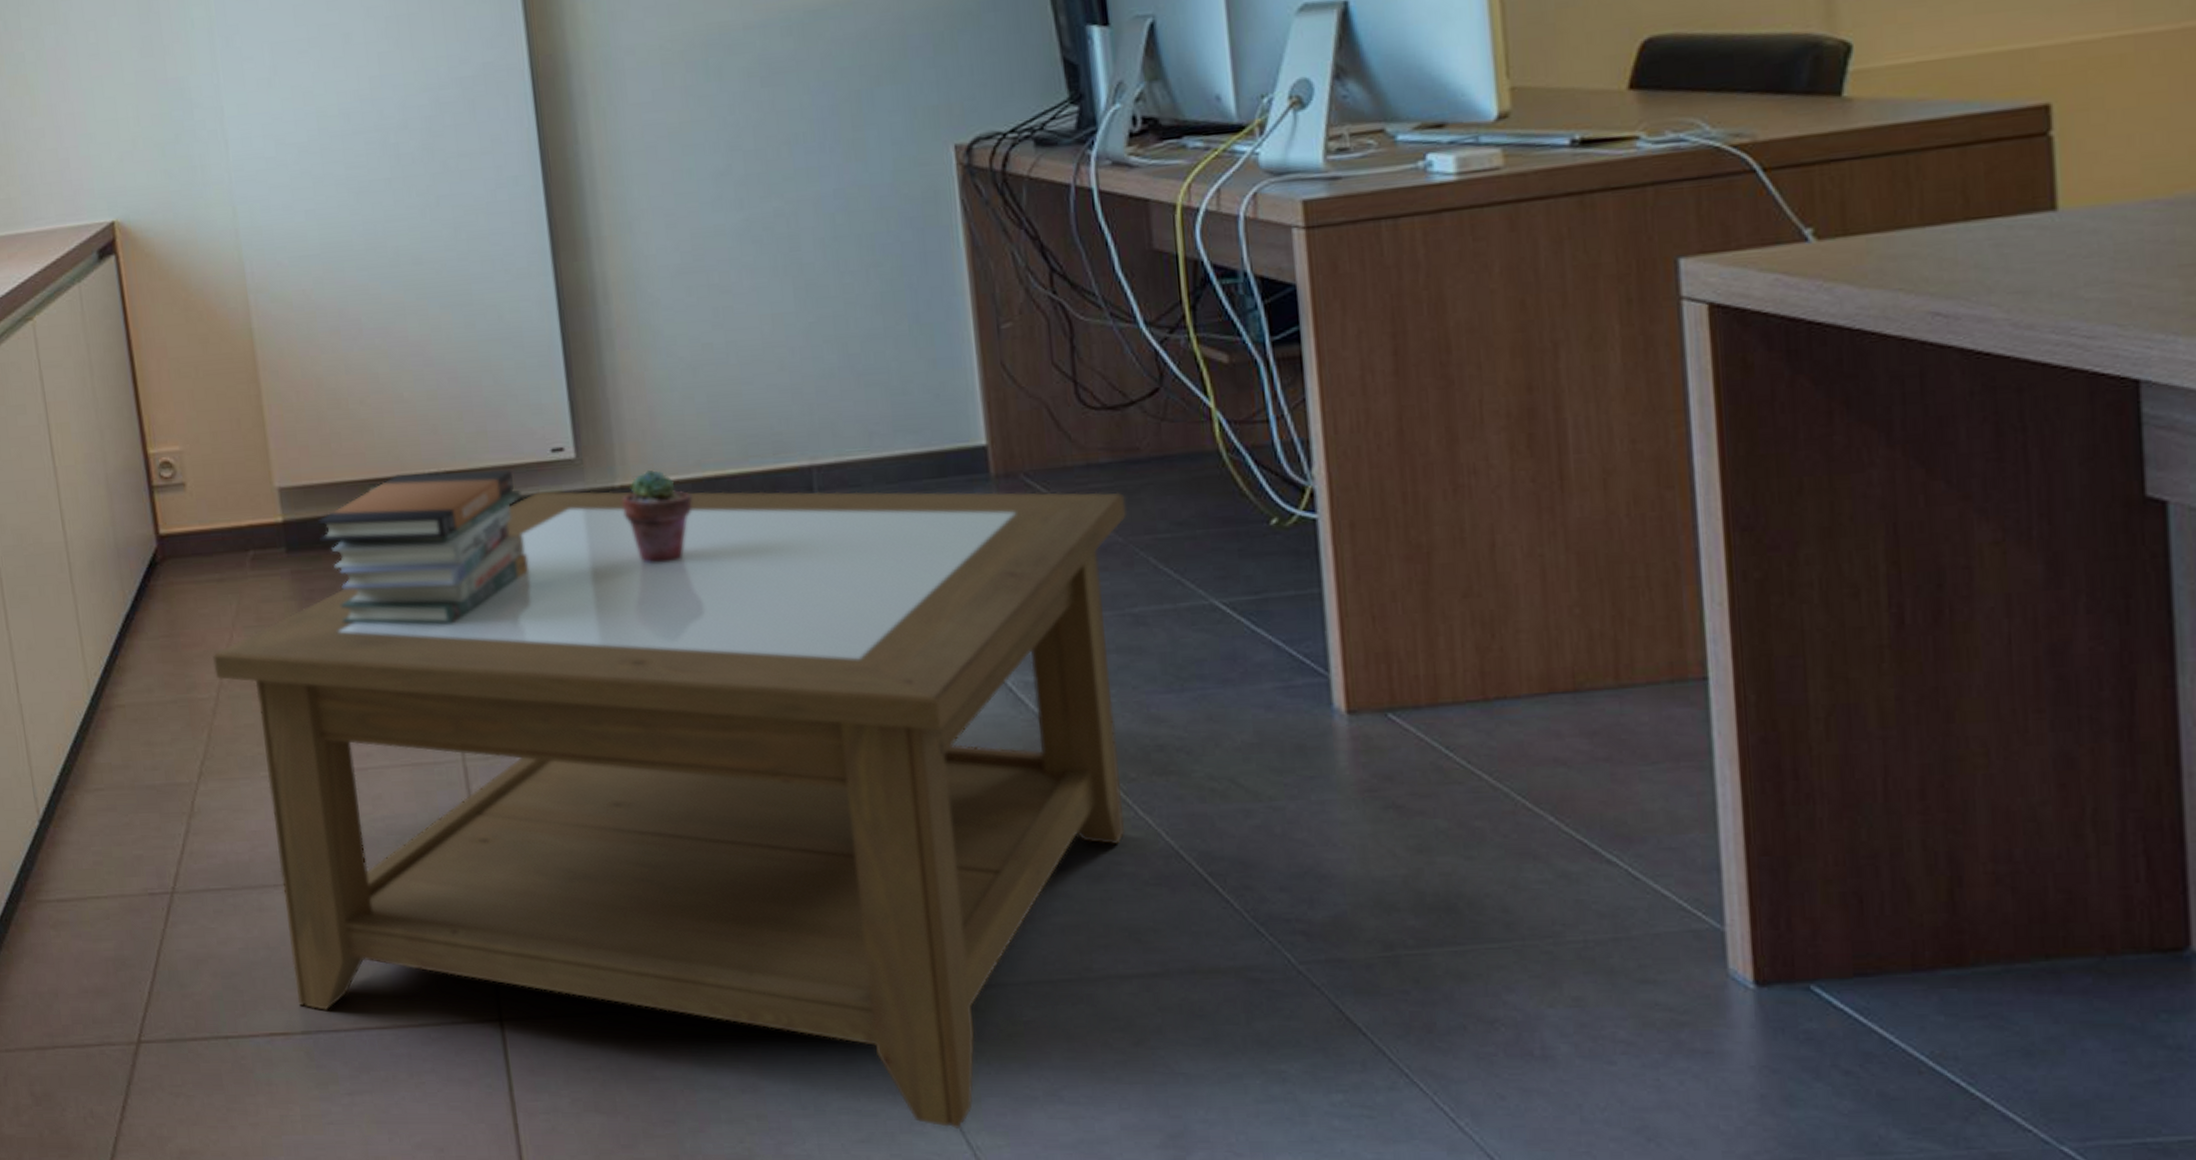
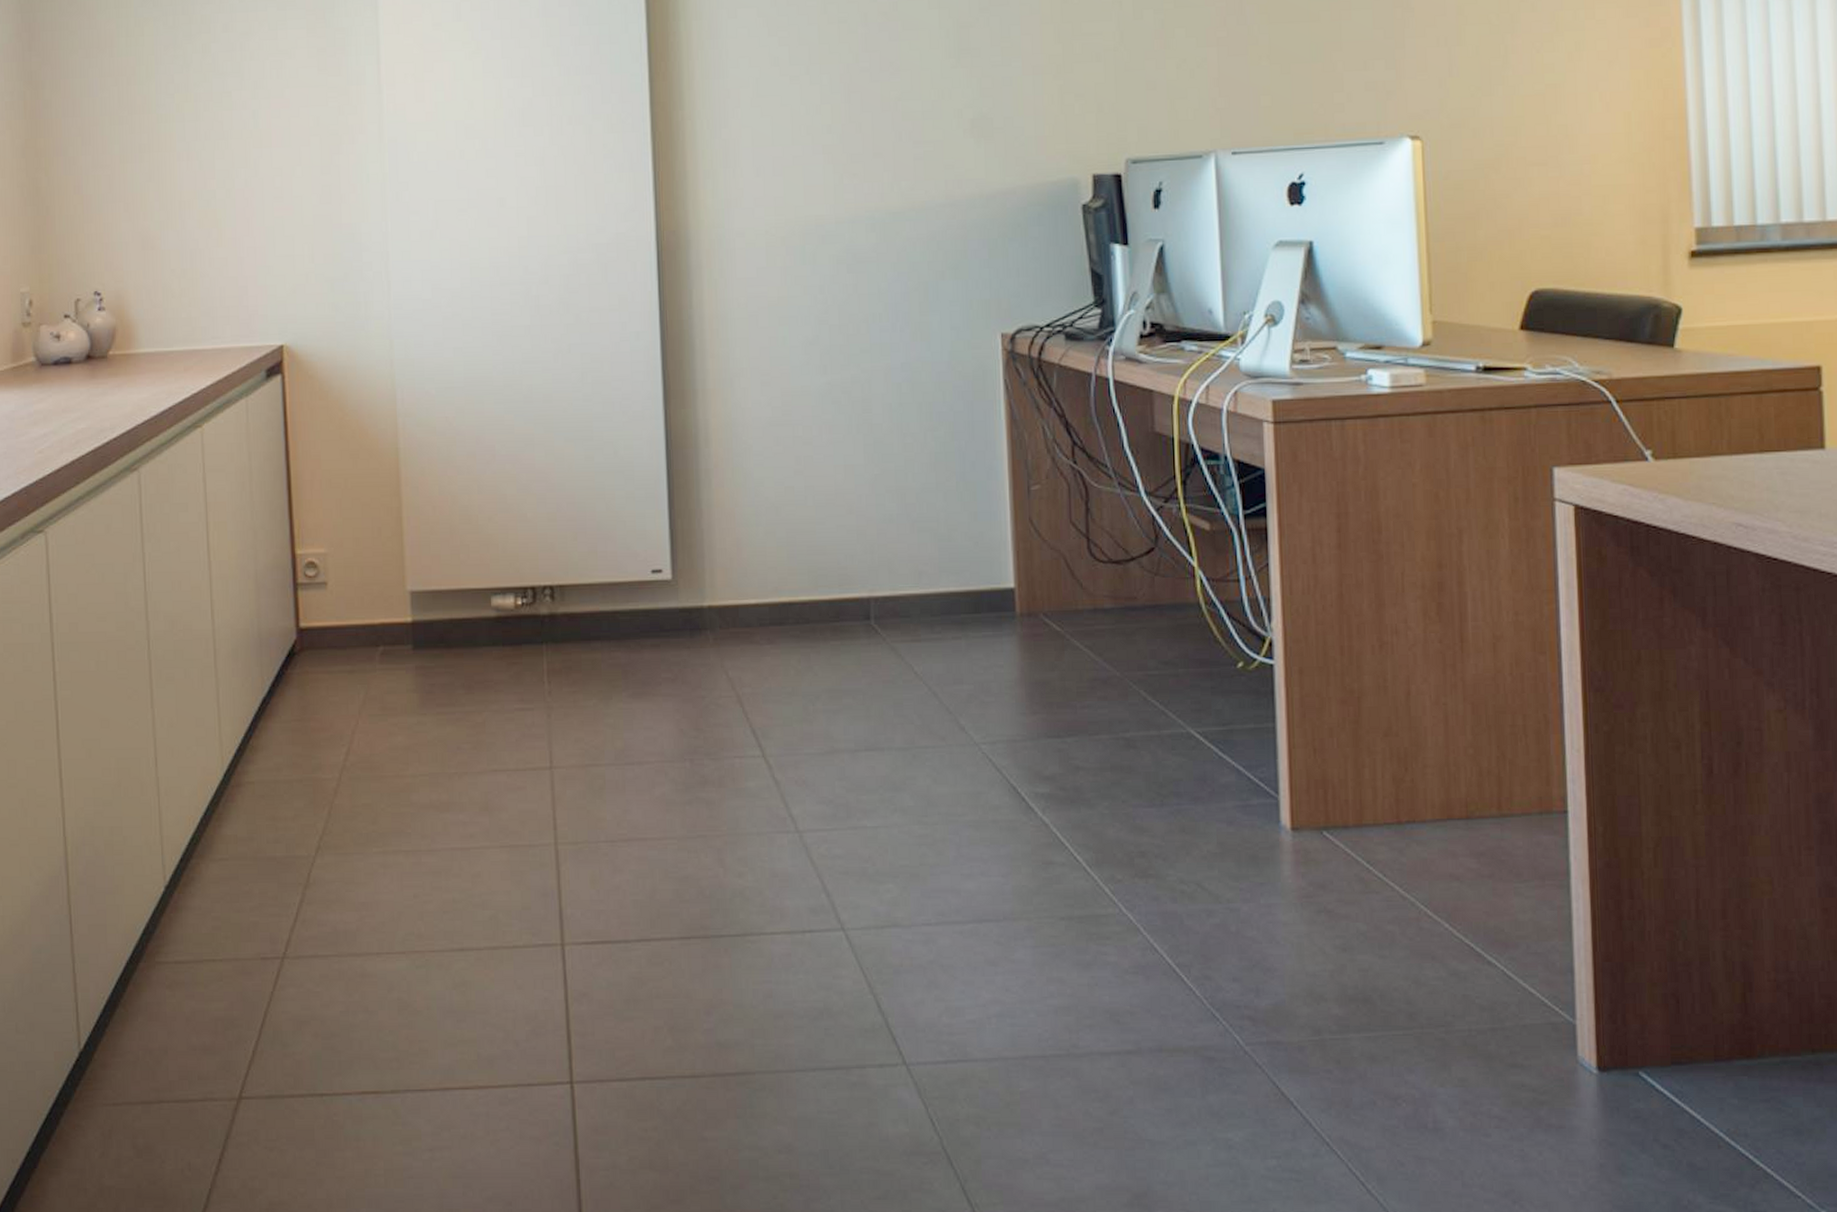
coffee table: present [213,491,1127,1129] -> none [339,607,1124,1187]
book stack: present [318,470,528,626] -> none [443,584,624,722]
potted succulent: present [622,470,692,564] -> none [709,594,768,675]

